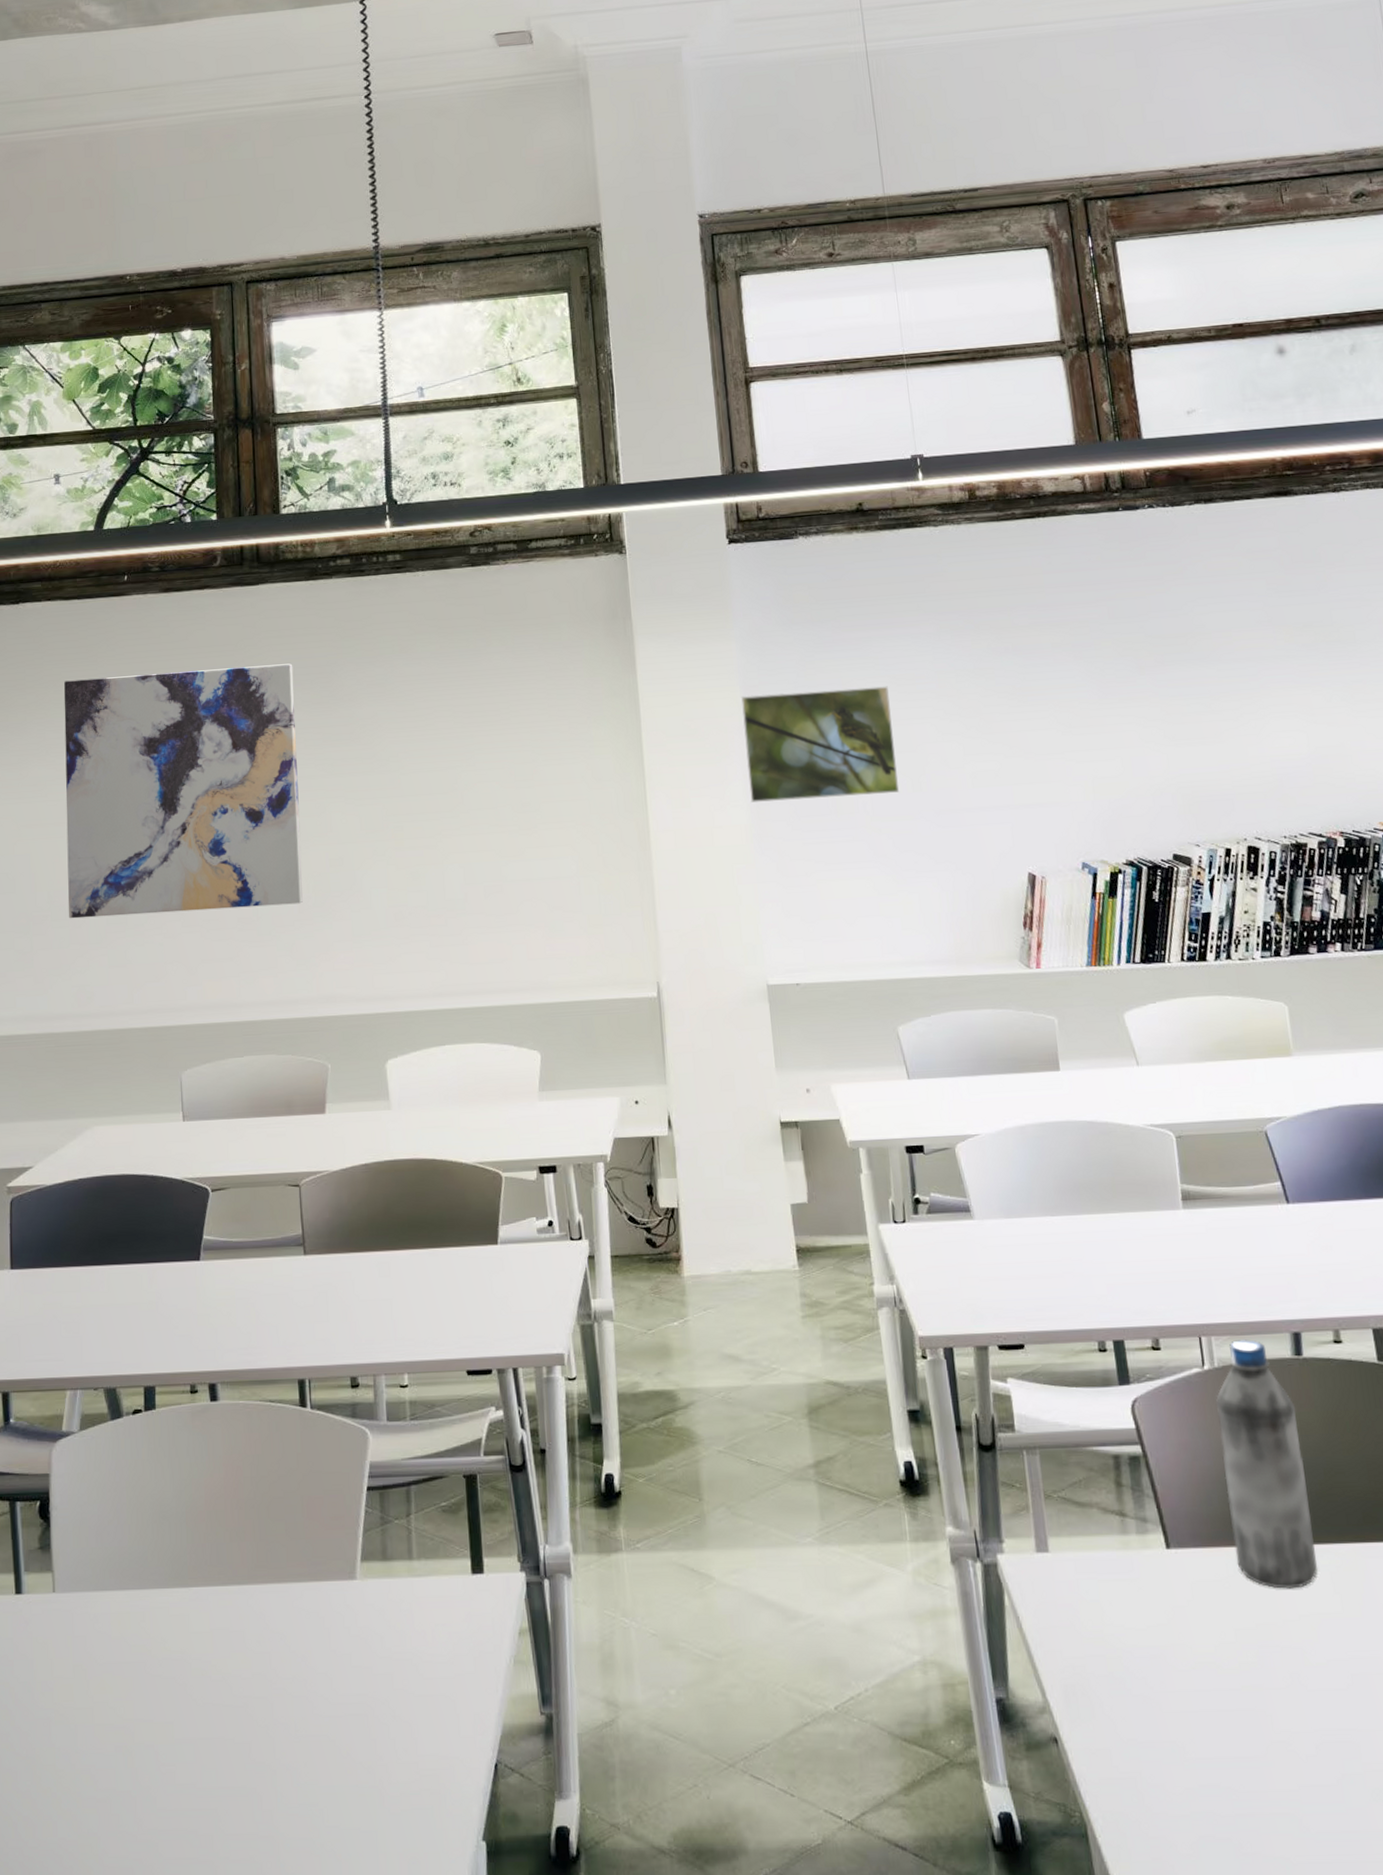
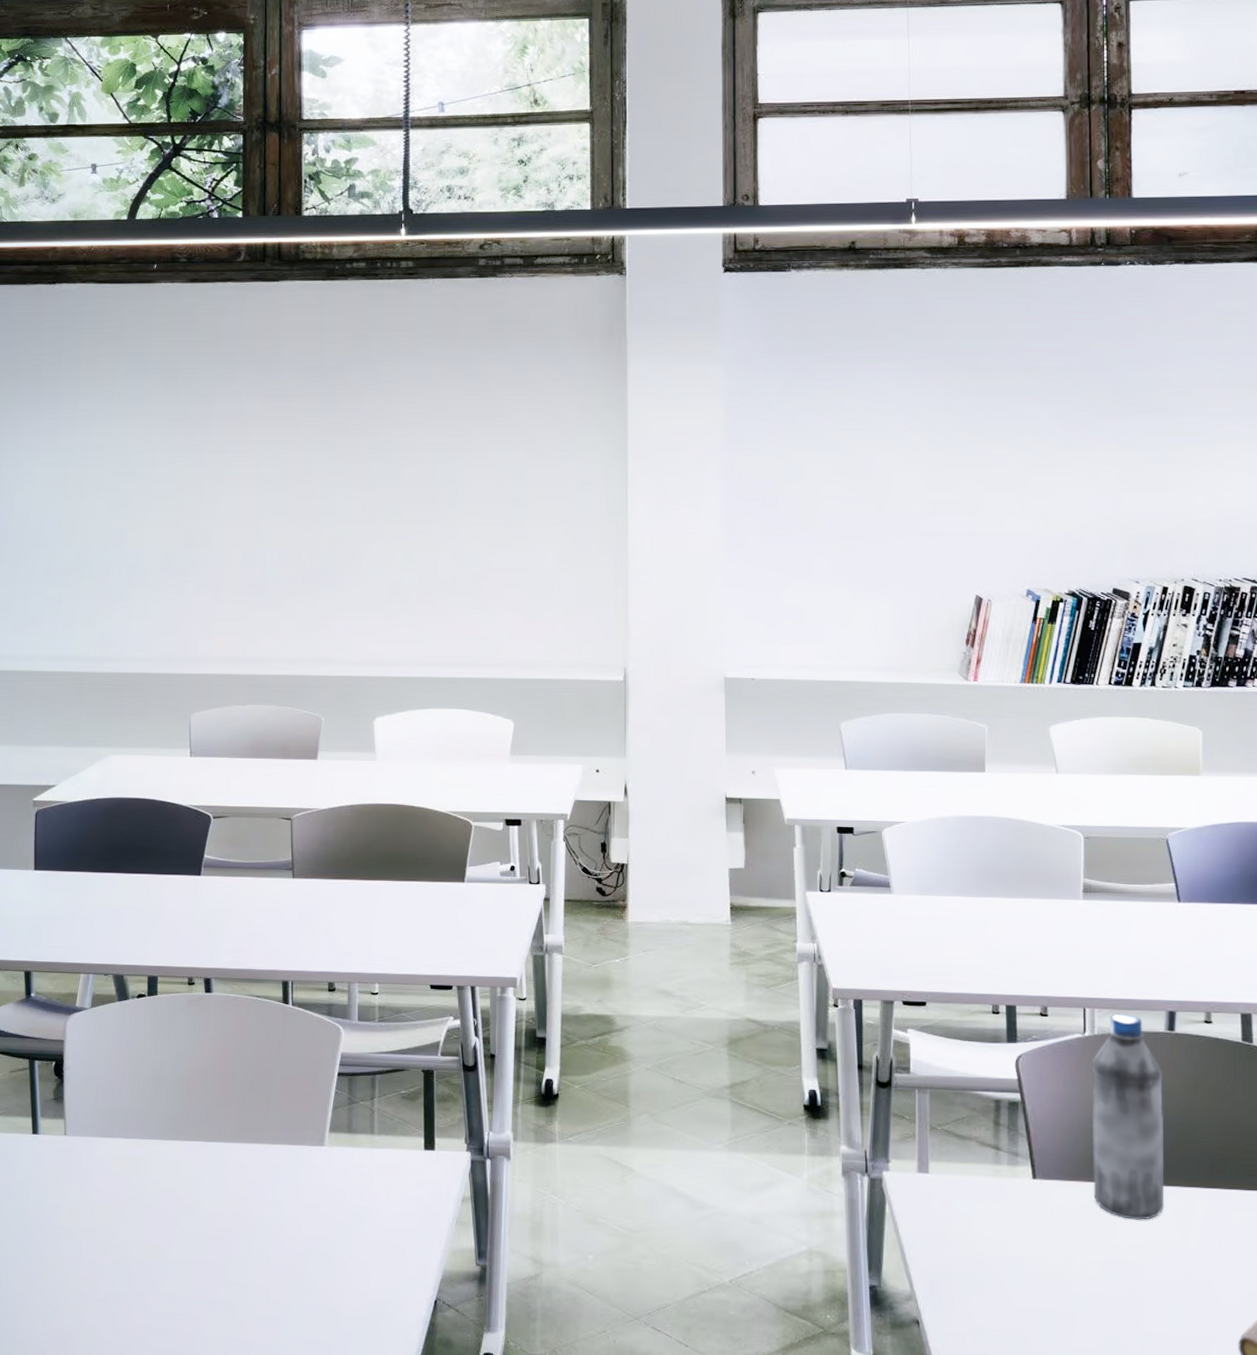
wall art: present [63,663,303,919] -> none [93,356,308,575]
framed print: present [741,686,900,802] -> none [723,416,864,514]

